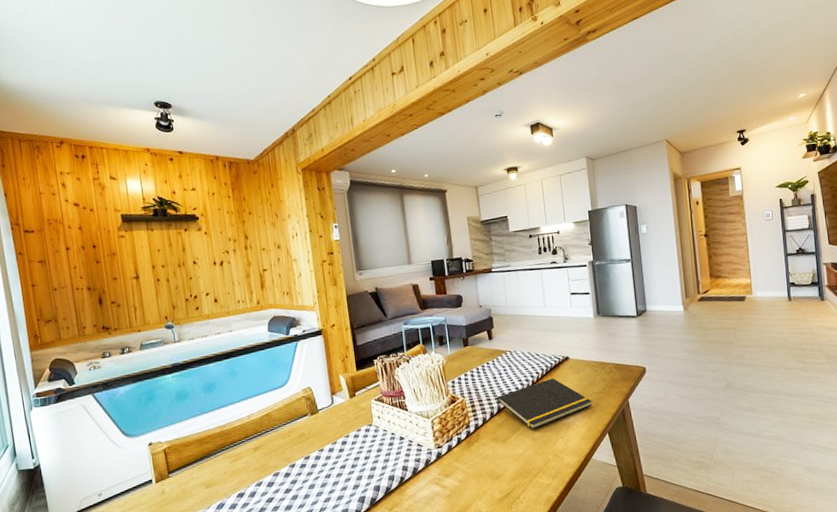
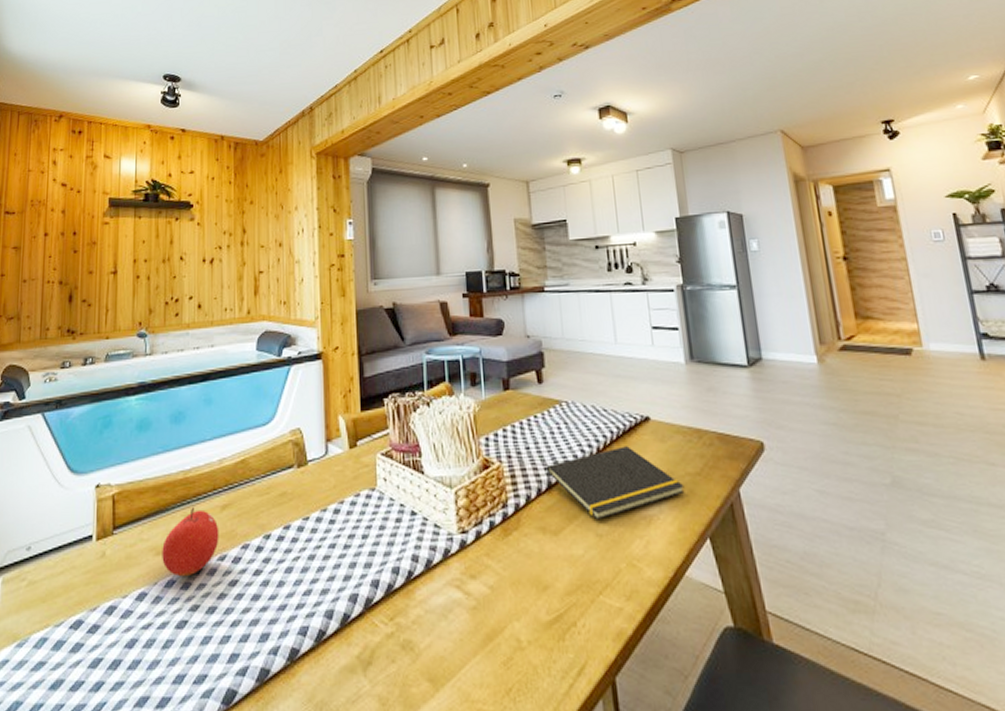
fruit: none [210,451,255,501] -> present [162,506,219,577]

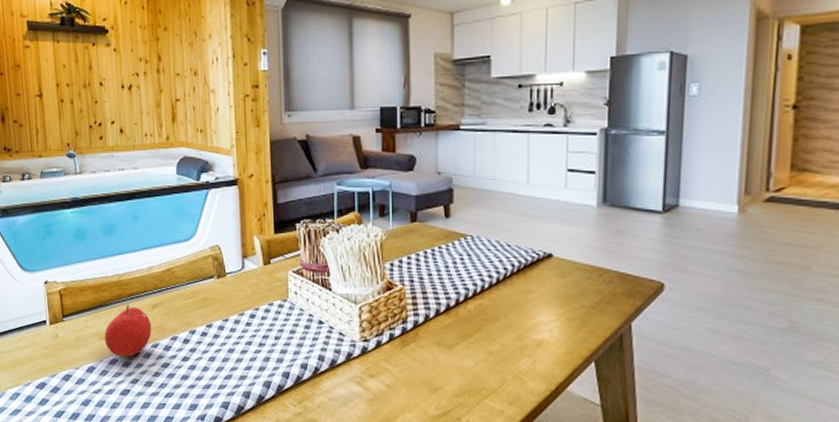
notepad: present [546,446,685,520] -> none [444,279,578,340]

